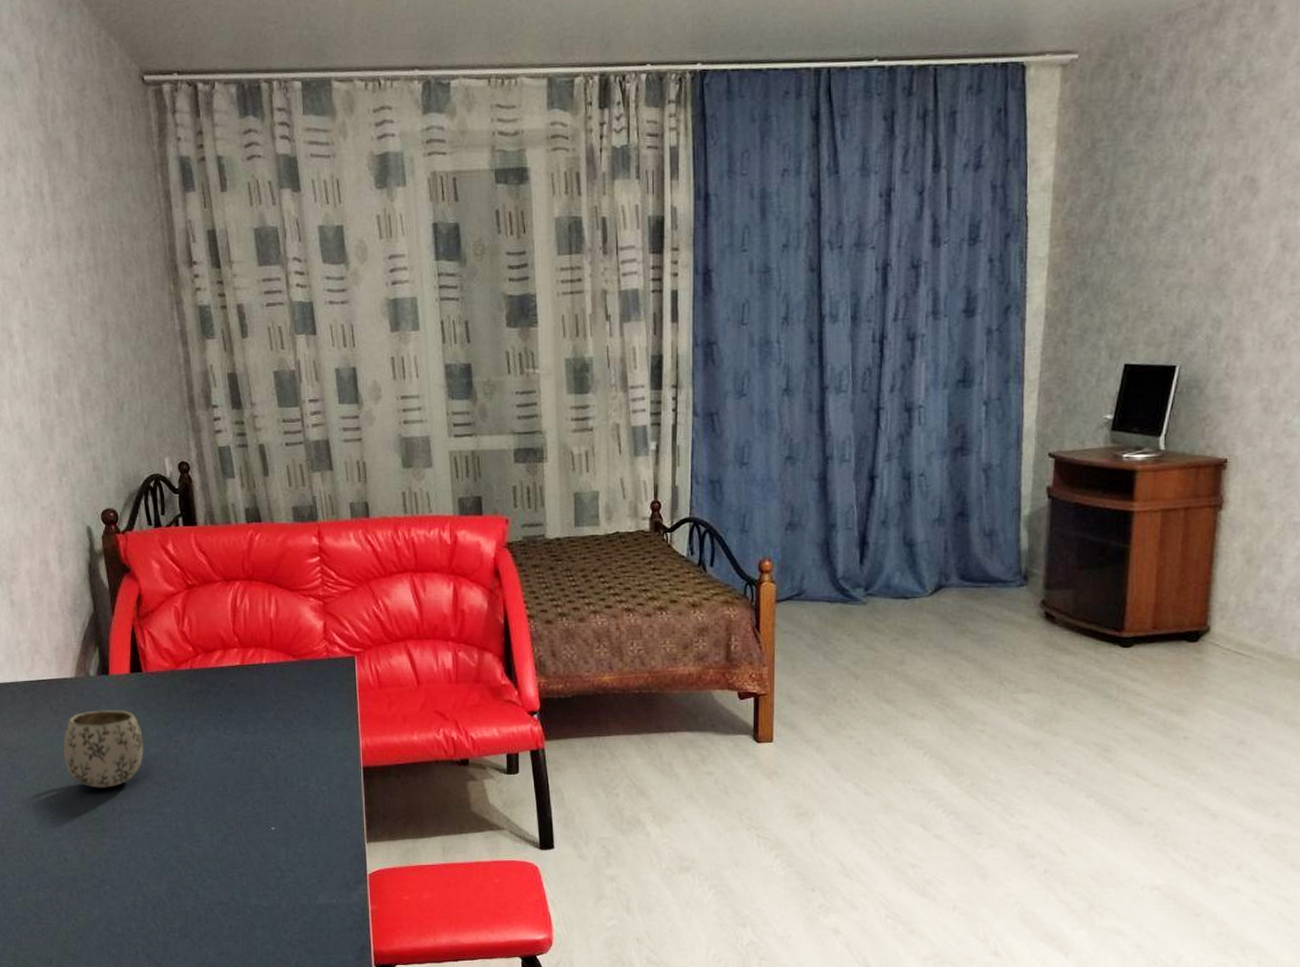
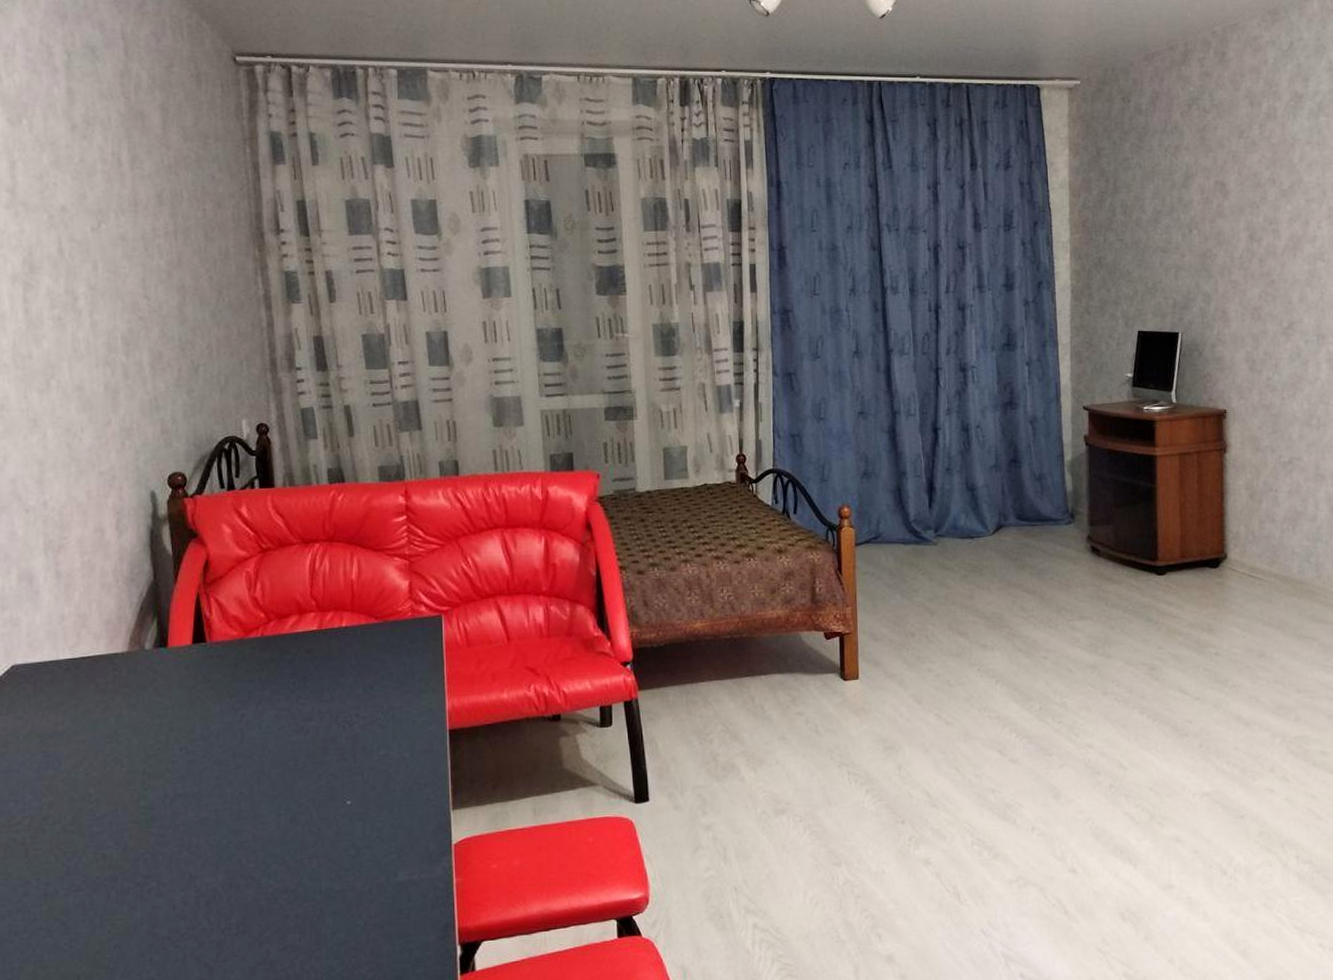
mug: present [63,710,144,788] -> none [108,684,204,773]

